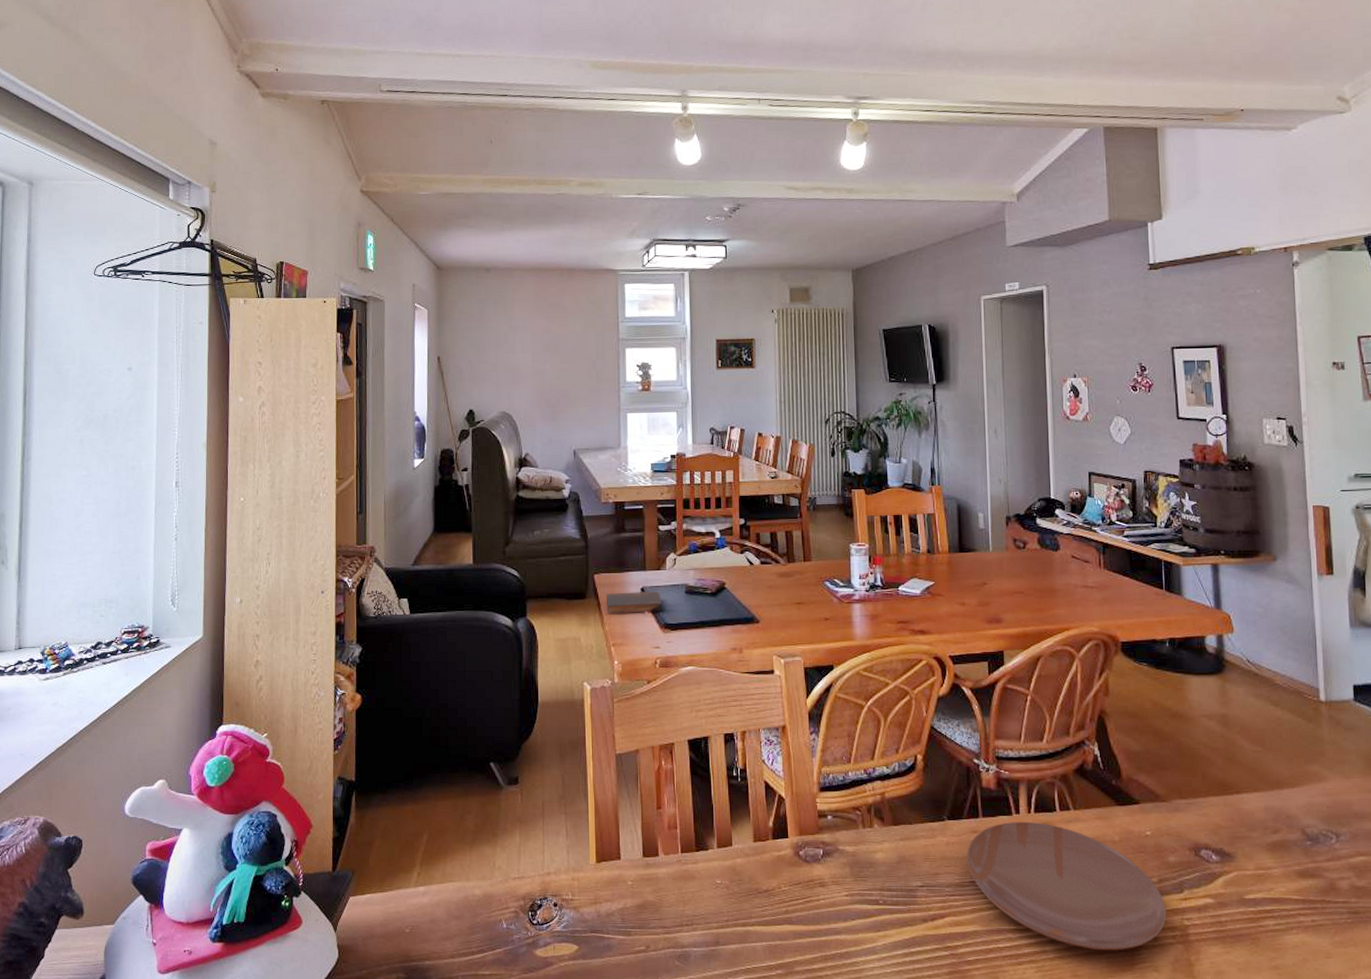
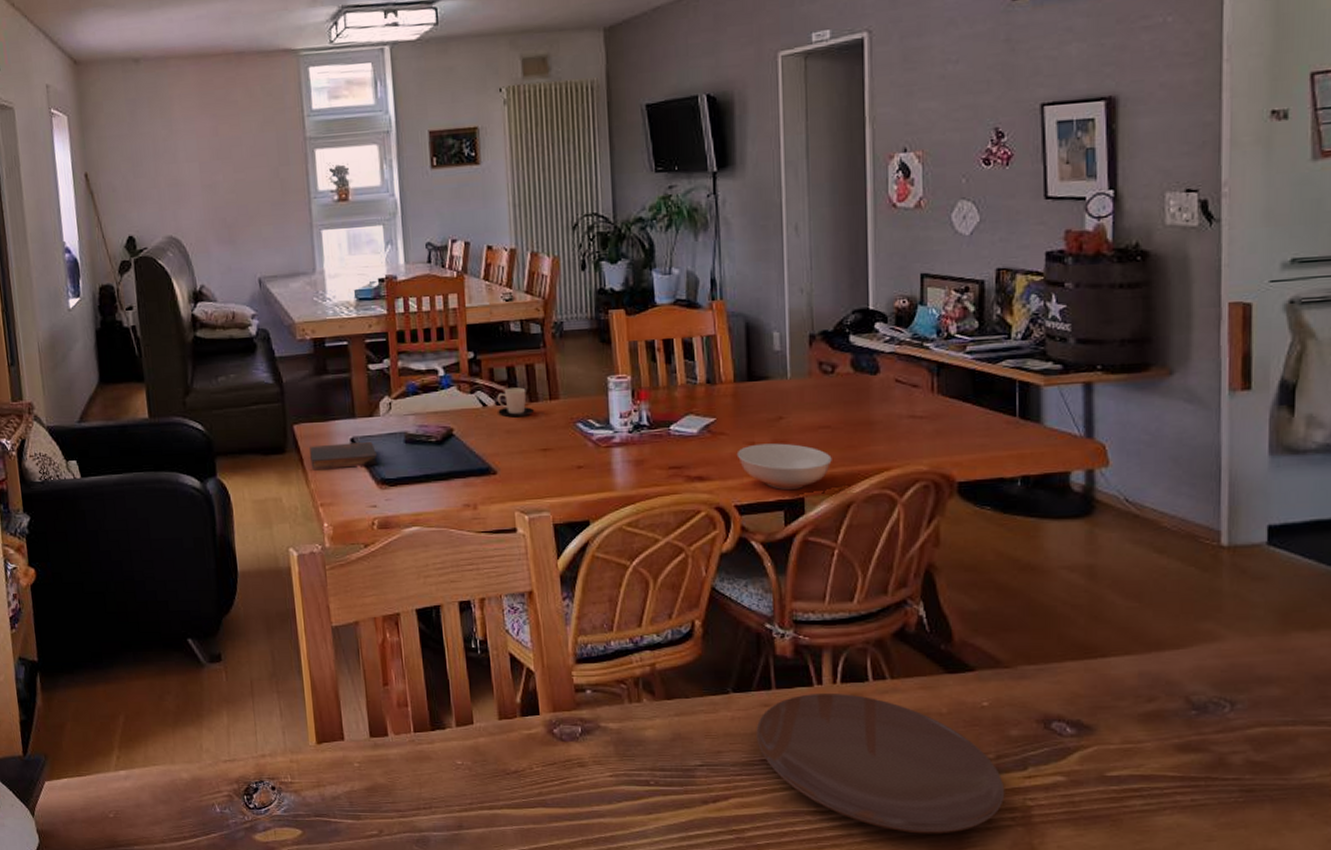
cup: none [762,550,792,574] -> present [497,387,535,416]
bowl: none [950,605,1025,643] -> present [736,443,832,490]

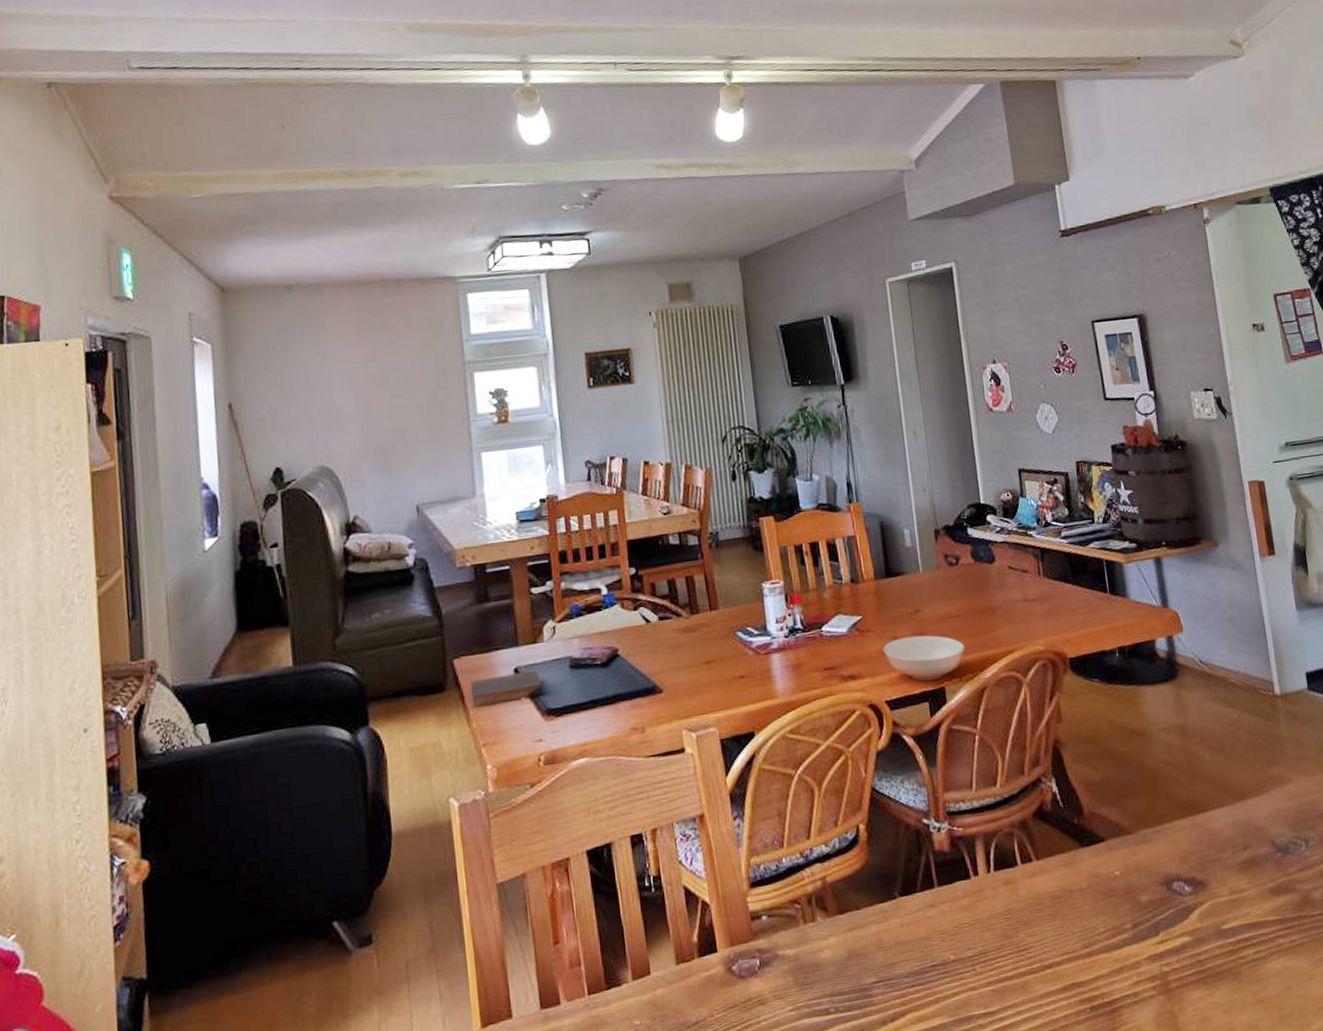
cup: present [497,387,535,416] -> none [659,600,697,631]
plate: present [756,692,1005,834] -> none [924,881,1145,1021]

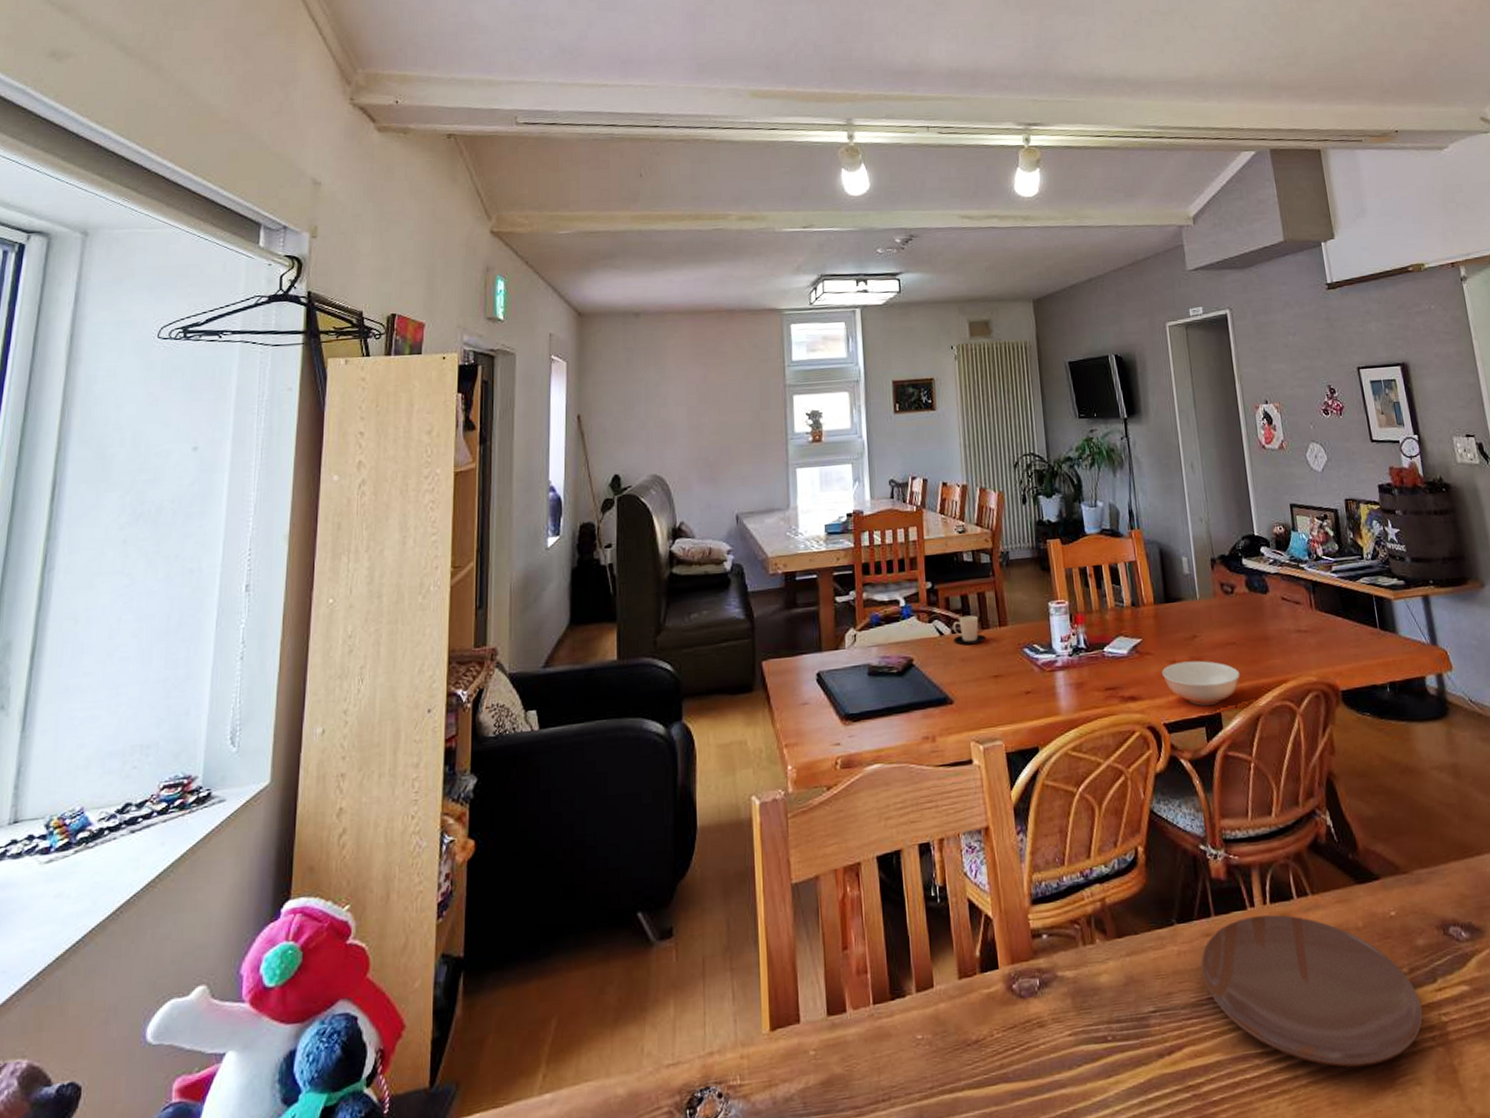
book: present [471,669,544,708] -> none [777,675,843,709]
cup: none [659,600,697,631] -> present [952,615,987,644]
plate: none [924,881,1145,1021] -> present [1201,914,1423,1068]

